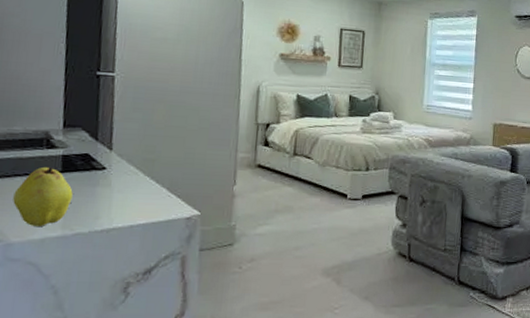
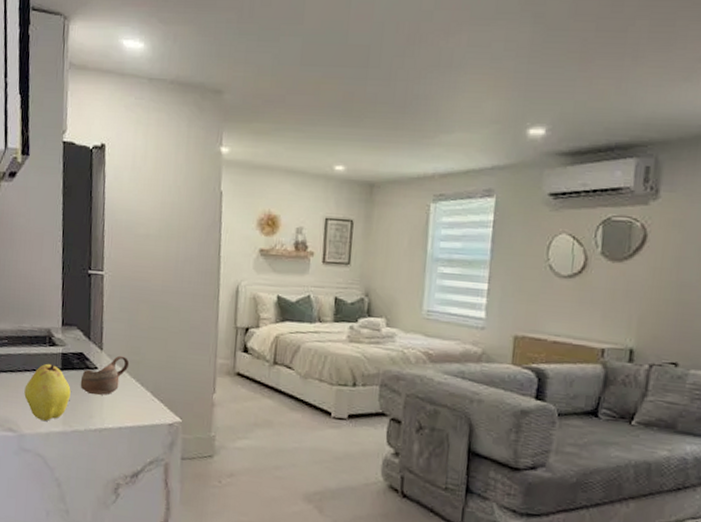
cup: none [84,154,143,196] -> present [80,355,130,395]

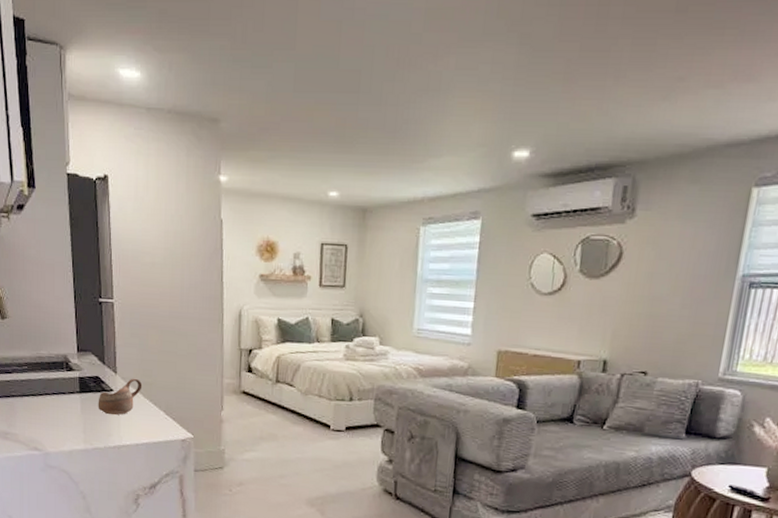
fruit: present [24,363,71,421] -> none [46,387,90,440]

